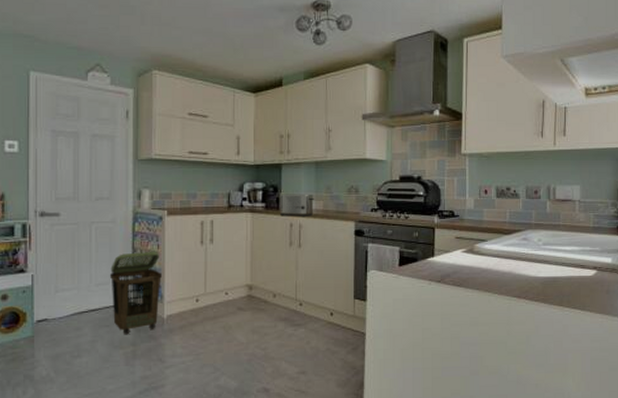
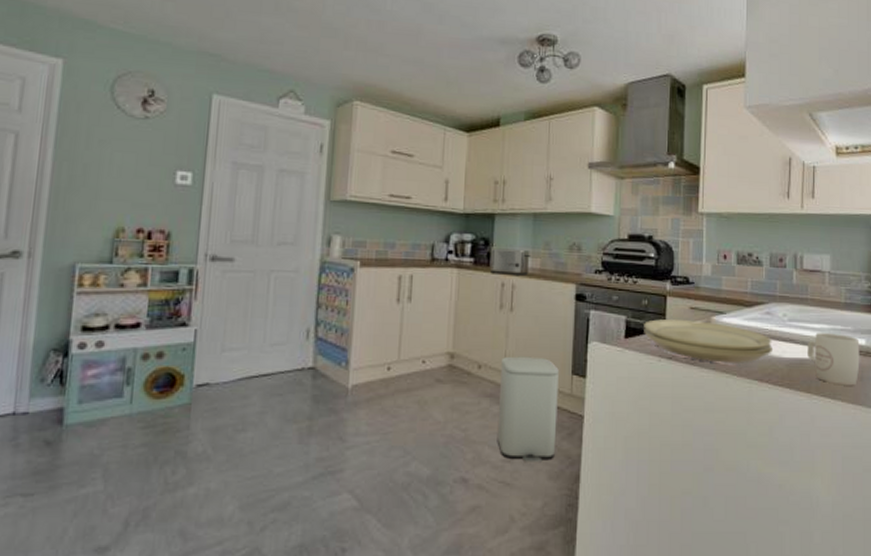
laundry basket: present [109,251,162,335] -> none [287,307,349,407]
pedal bin: none [292,285,343,374] -> present [497,356,559,464]
plate: none [415,248,530,284] -> present [644,319,774,363]
mug: none [560,253,607,299] -> present [807,332,860,386]

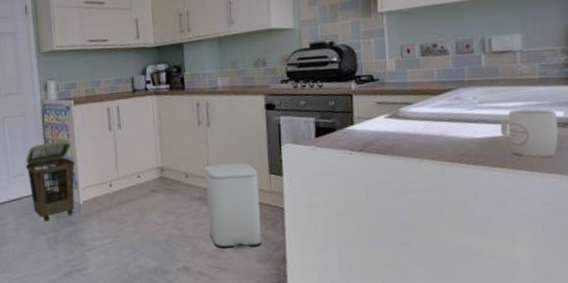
laundry basket: none [287,307,349,407] -> present [25,140,75,222]
toaster: present [489,248,531,277] -> none [183,70,221,96]
plate: present [644,319,774,363] -> none [333,113,465,150]

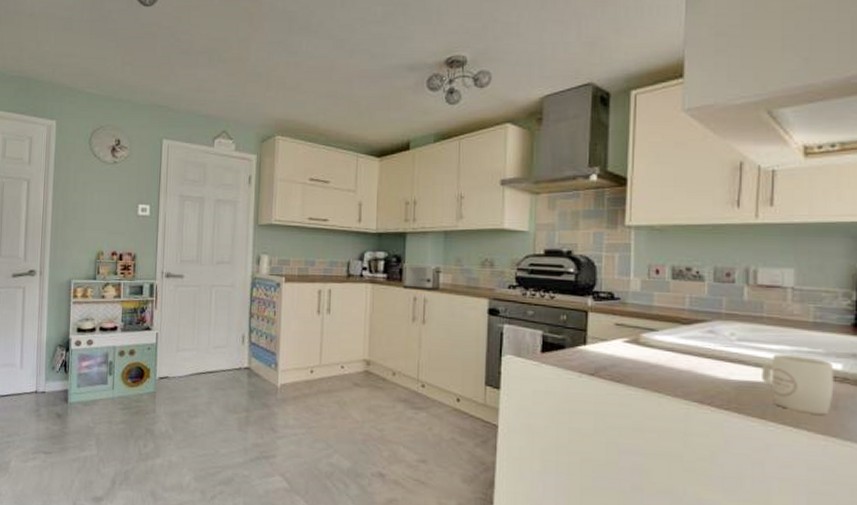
laundry basket: present [25,140,75,222] -> none [226,317,277,400]
toaster: none [183,70,221,96] -> present [402,264,443,292]
pedal bin: present [205,163,262,251] -> none [411,365,472,467]

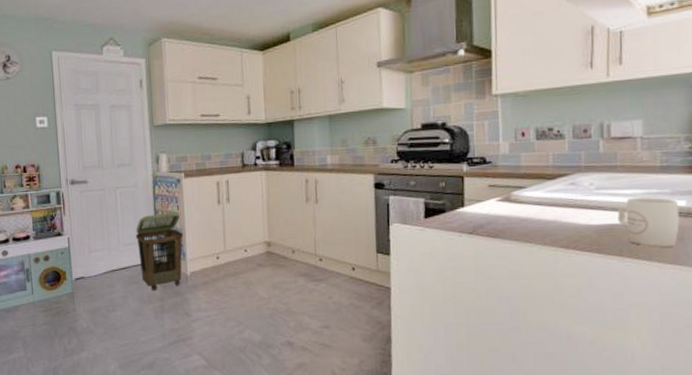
laundry basket: none [226,317,277,400] -> present [135,212,183,291]
toaster: present [402,264,443,292] -> none [293,148,330,173]

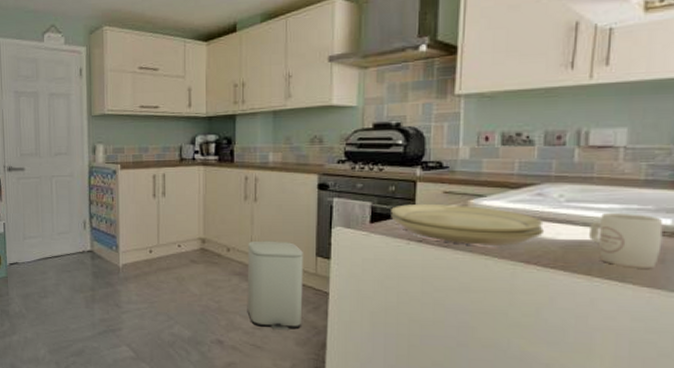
laundry basket: present [135,212,183,291] -> none [69,203,117,281]
pedal bin: none [312,240,368,329] -> present [247,240,303,332]
plate: none [442,197,580,234] -> present [391,204,545,246]

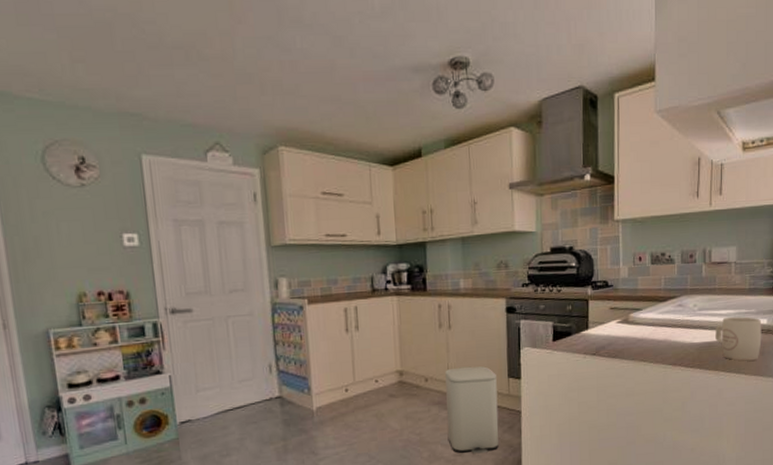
plate: present [391,204,545,246] -> none [569,319,685,354]

